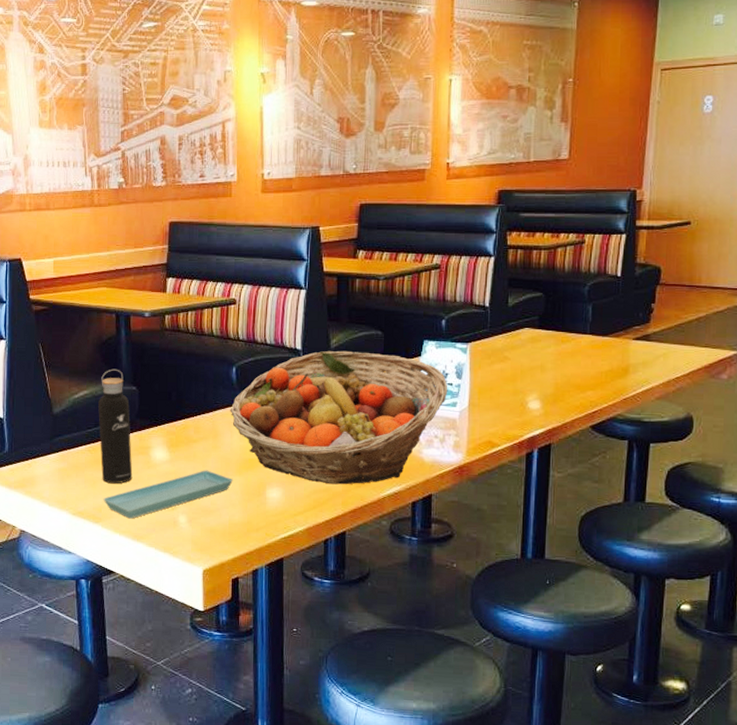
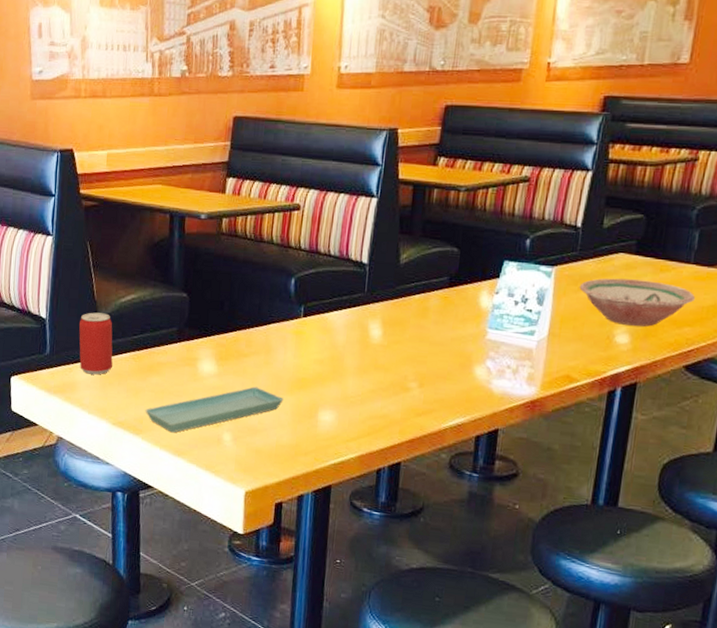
beer can: none [36,409,70,469] -> present [79,312,113,375]
water bottle: present [98,369,133,484] -> none [145,273,179,395]
fruit basket: present [230,350,448,485] -> none [285,266,527,413]
bowl: none [492,351,595,393] -> present [579,278,696,327]

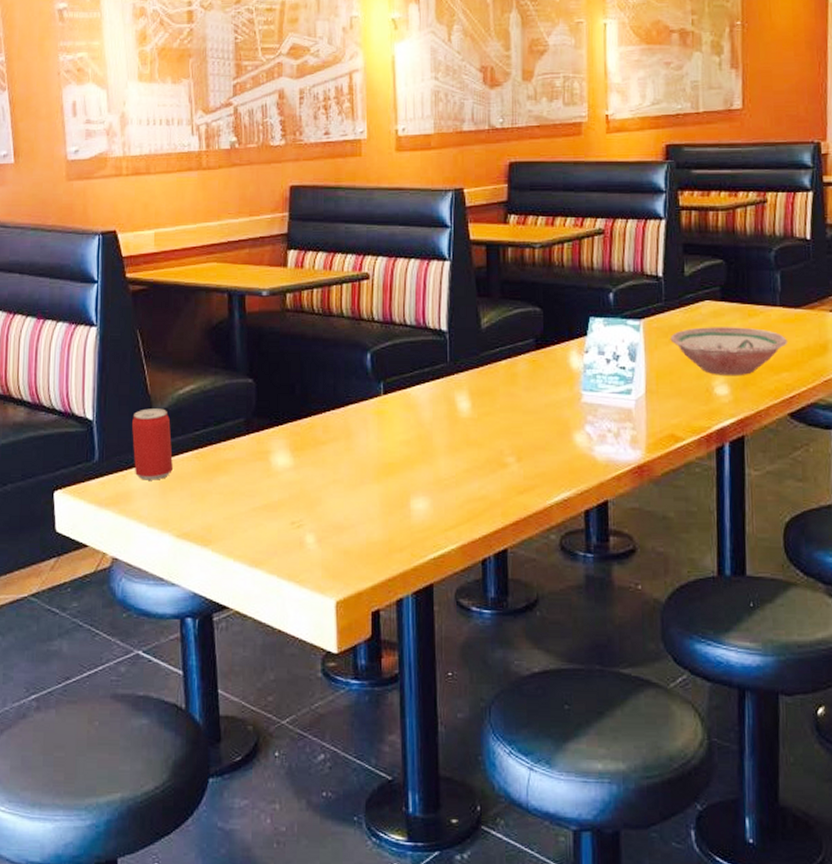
saucer: present [145,386,284,433] -> none [213,477,370,540]

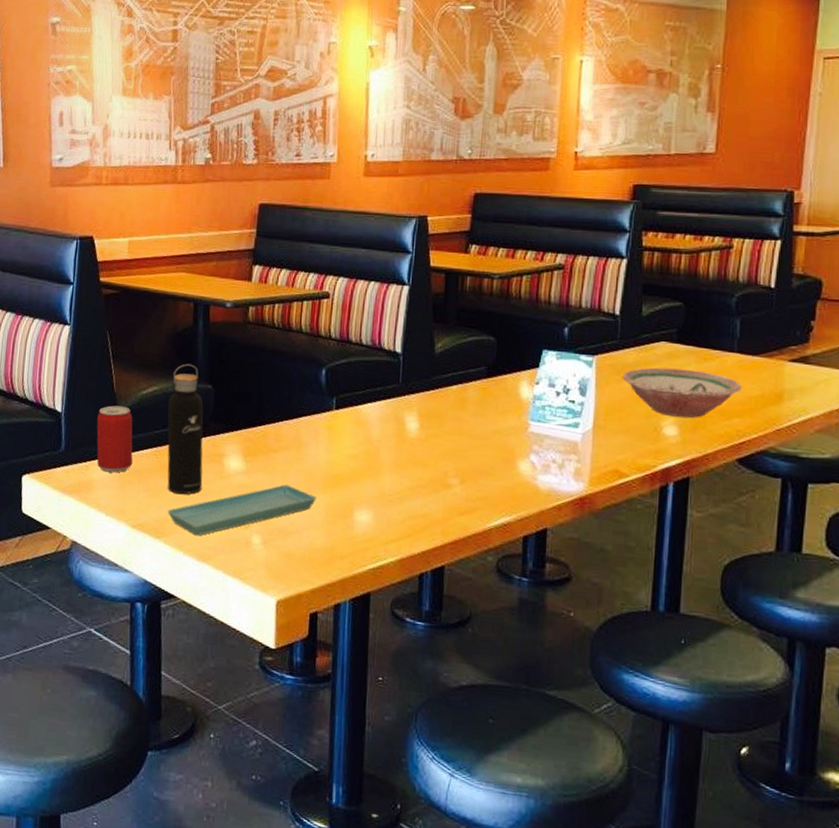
water bottle: none [207,358,249,498] -> present [167,363,204,495]
saucer: none [213,477,370,540] -> present [167,484,317,536]

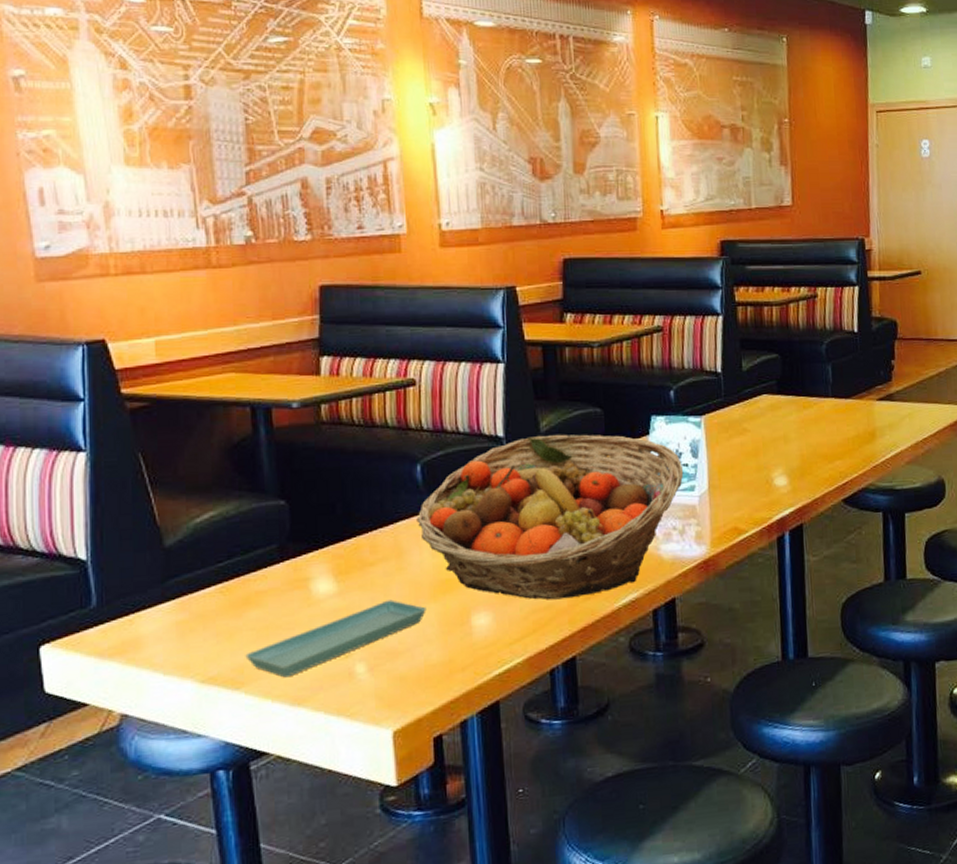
beer can: present [96,405,133,473] -> none [138,540,192,623]
water bottle: present [167,363,204,495] -> none [231,479,287,634]
fruit basket: none [317,355,570,512] -> present [416,434,684,600]
bowl: present [622,367,743,418] -> none [730,419,840,467]

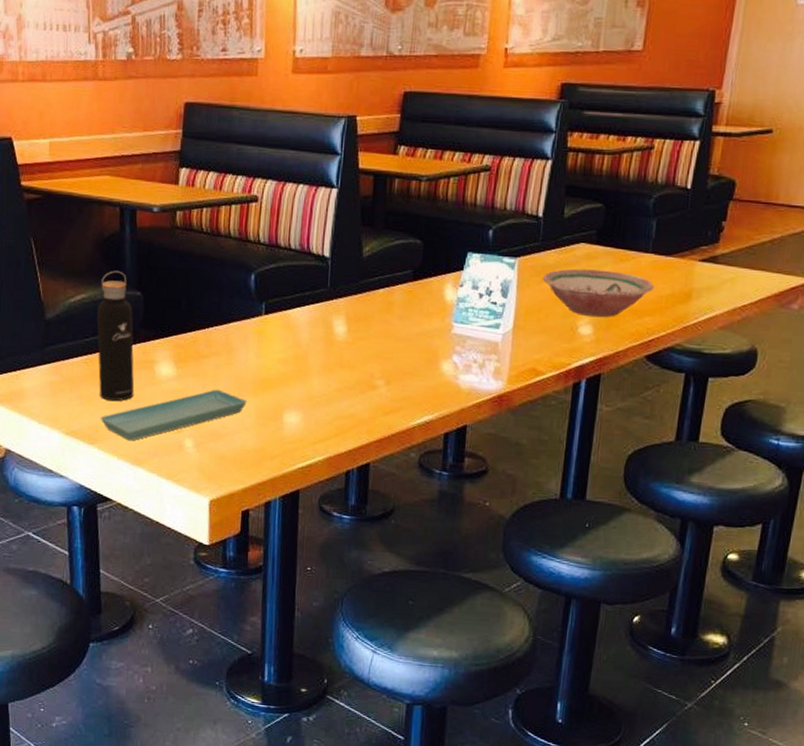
water bottle: none [231,479,287,634] -> present [97,270,135,402]
fruit basket: present [416,434,684,600] -> none [246,259,492,412]
bowl: none [730,419,840,467] -> present [542,268,655,317]

